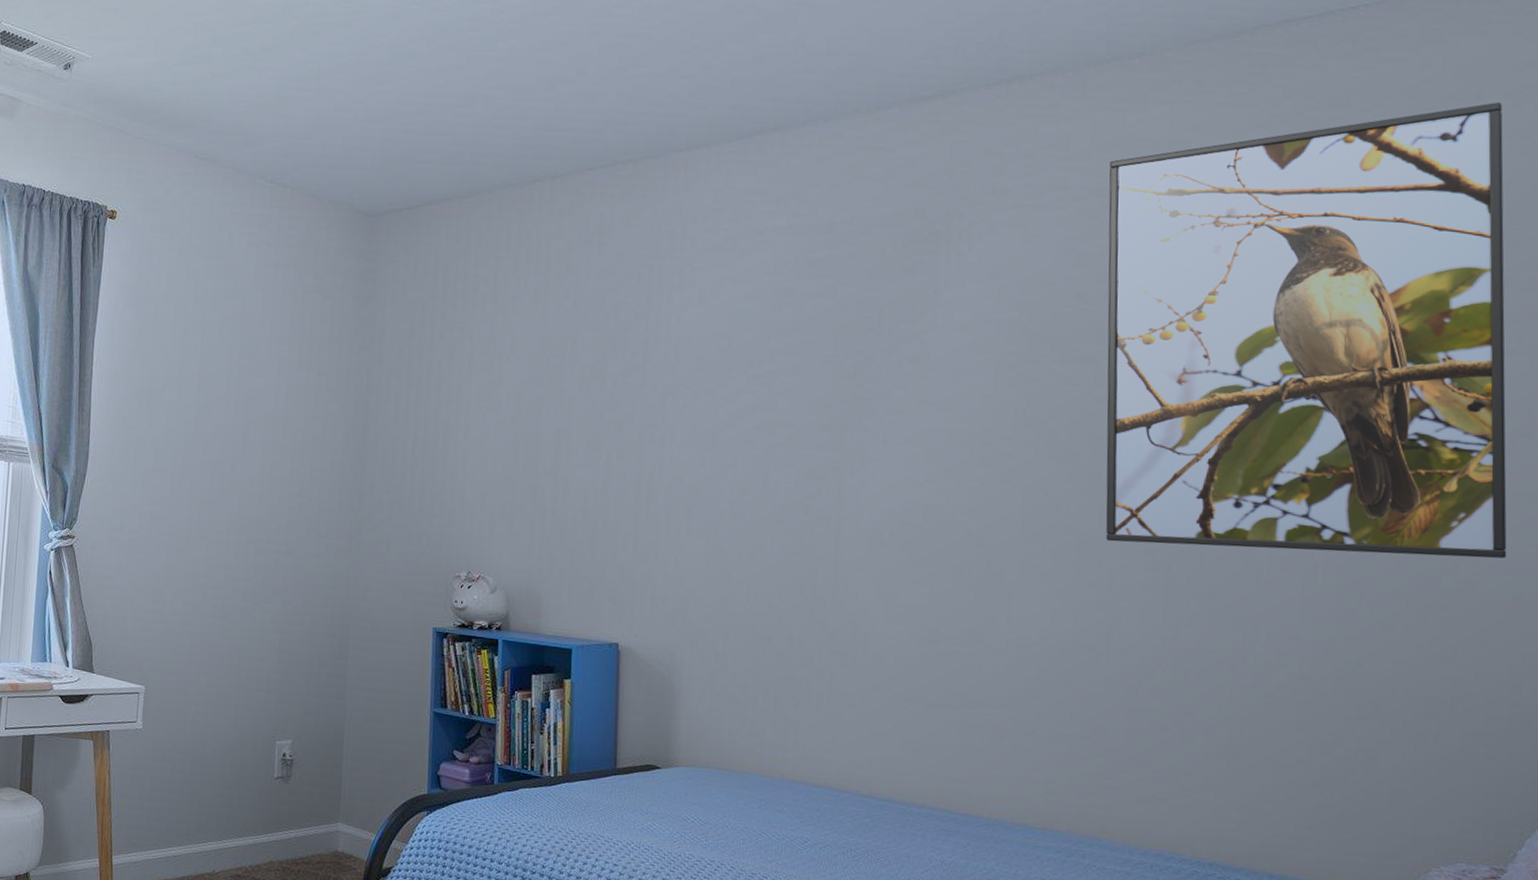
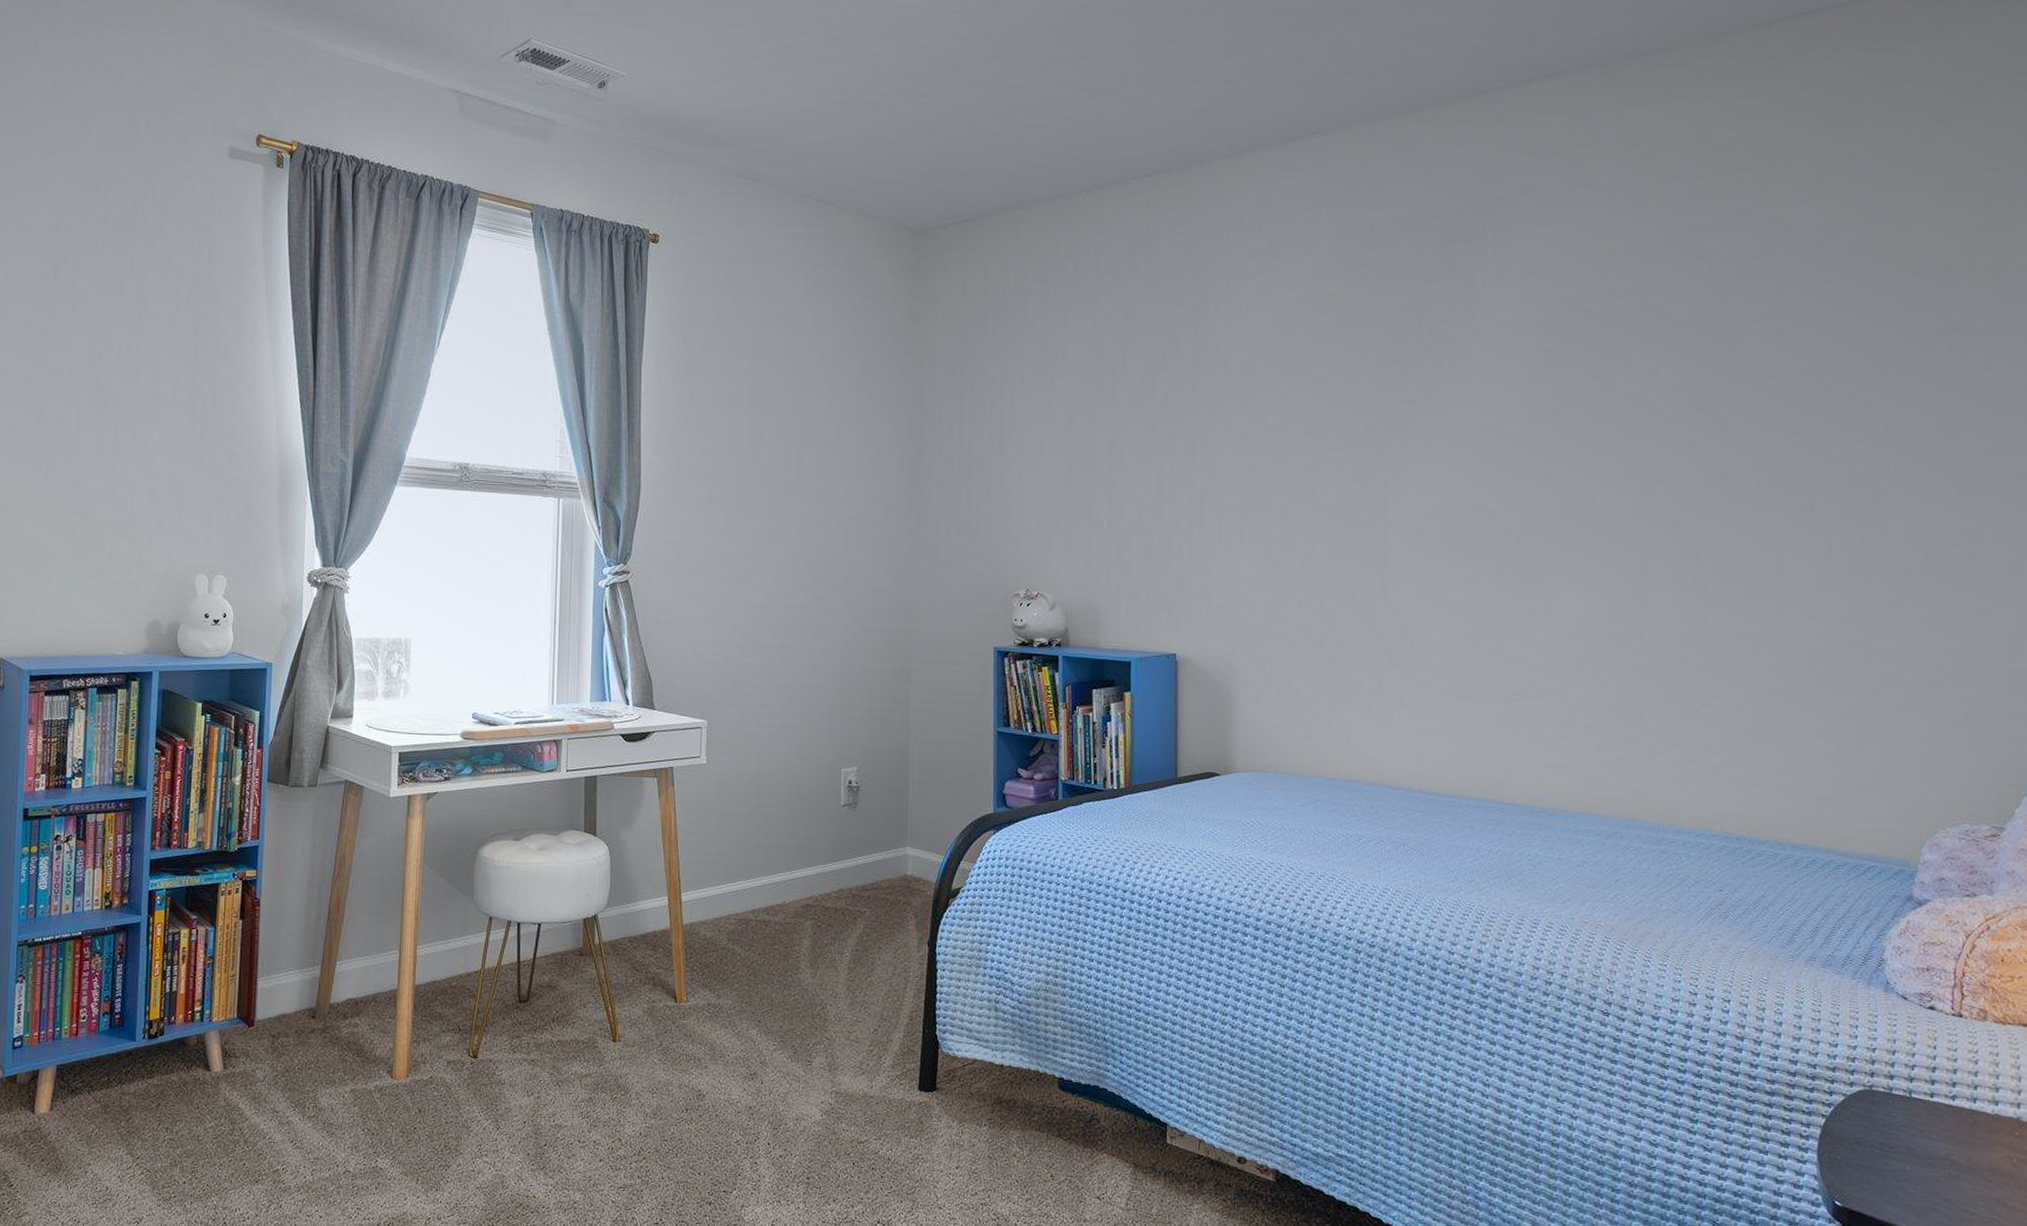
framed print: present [1105,102,1507,559] -> none [1636,89,2005,533]

